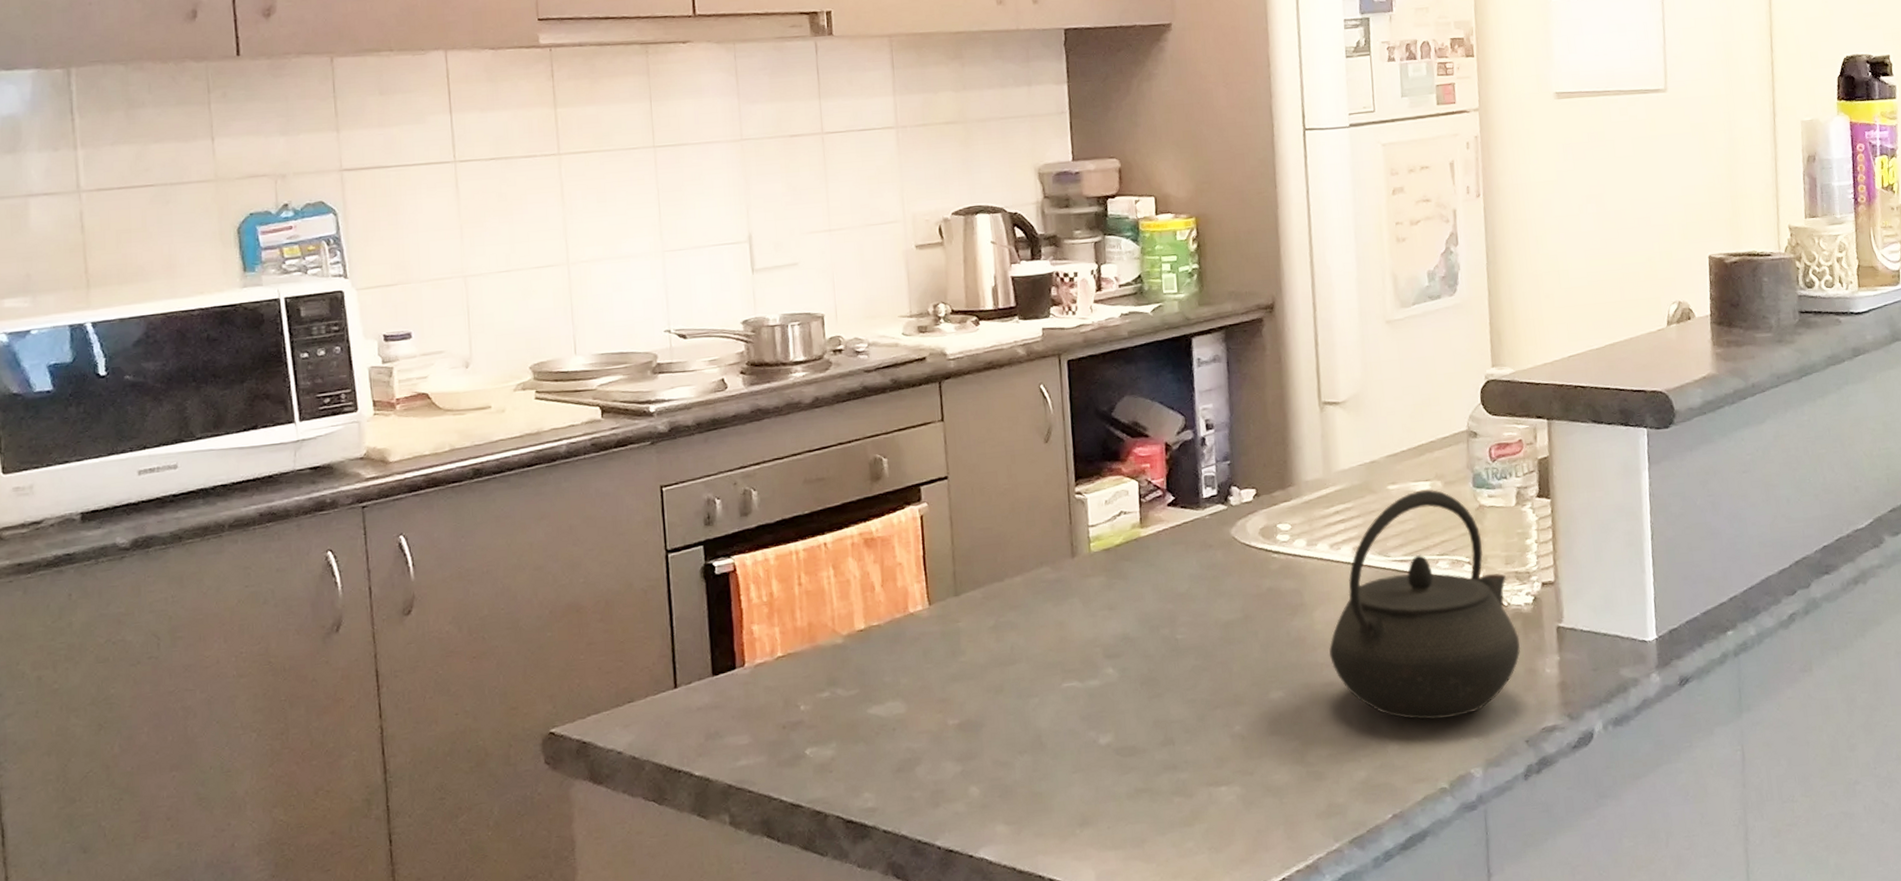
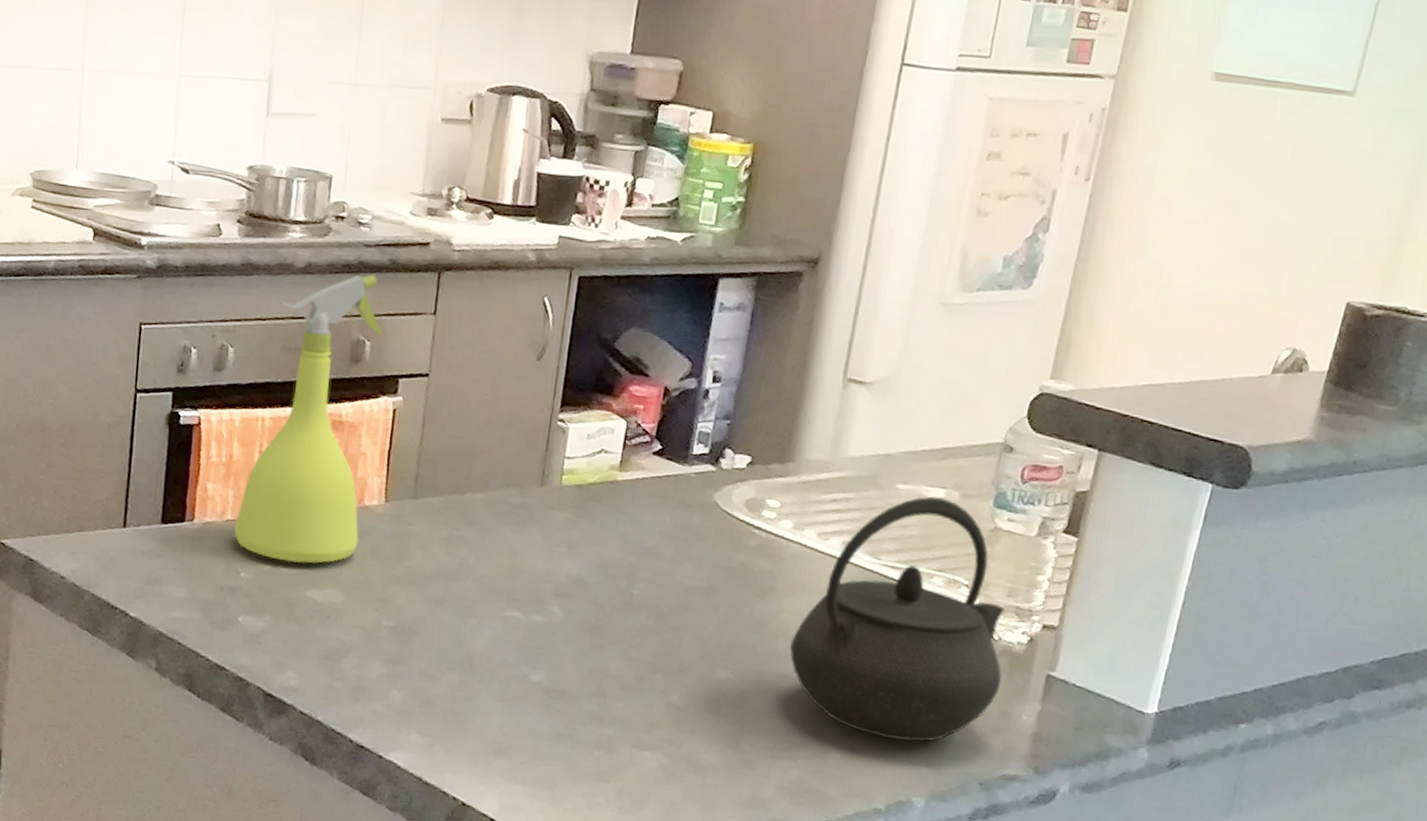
spray bottle: none [786,396,911,685] -> present [233,274,383,564]

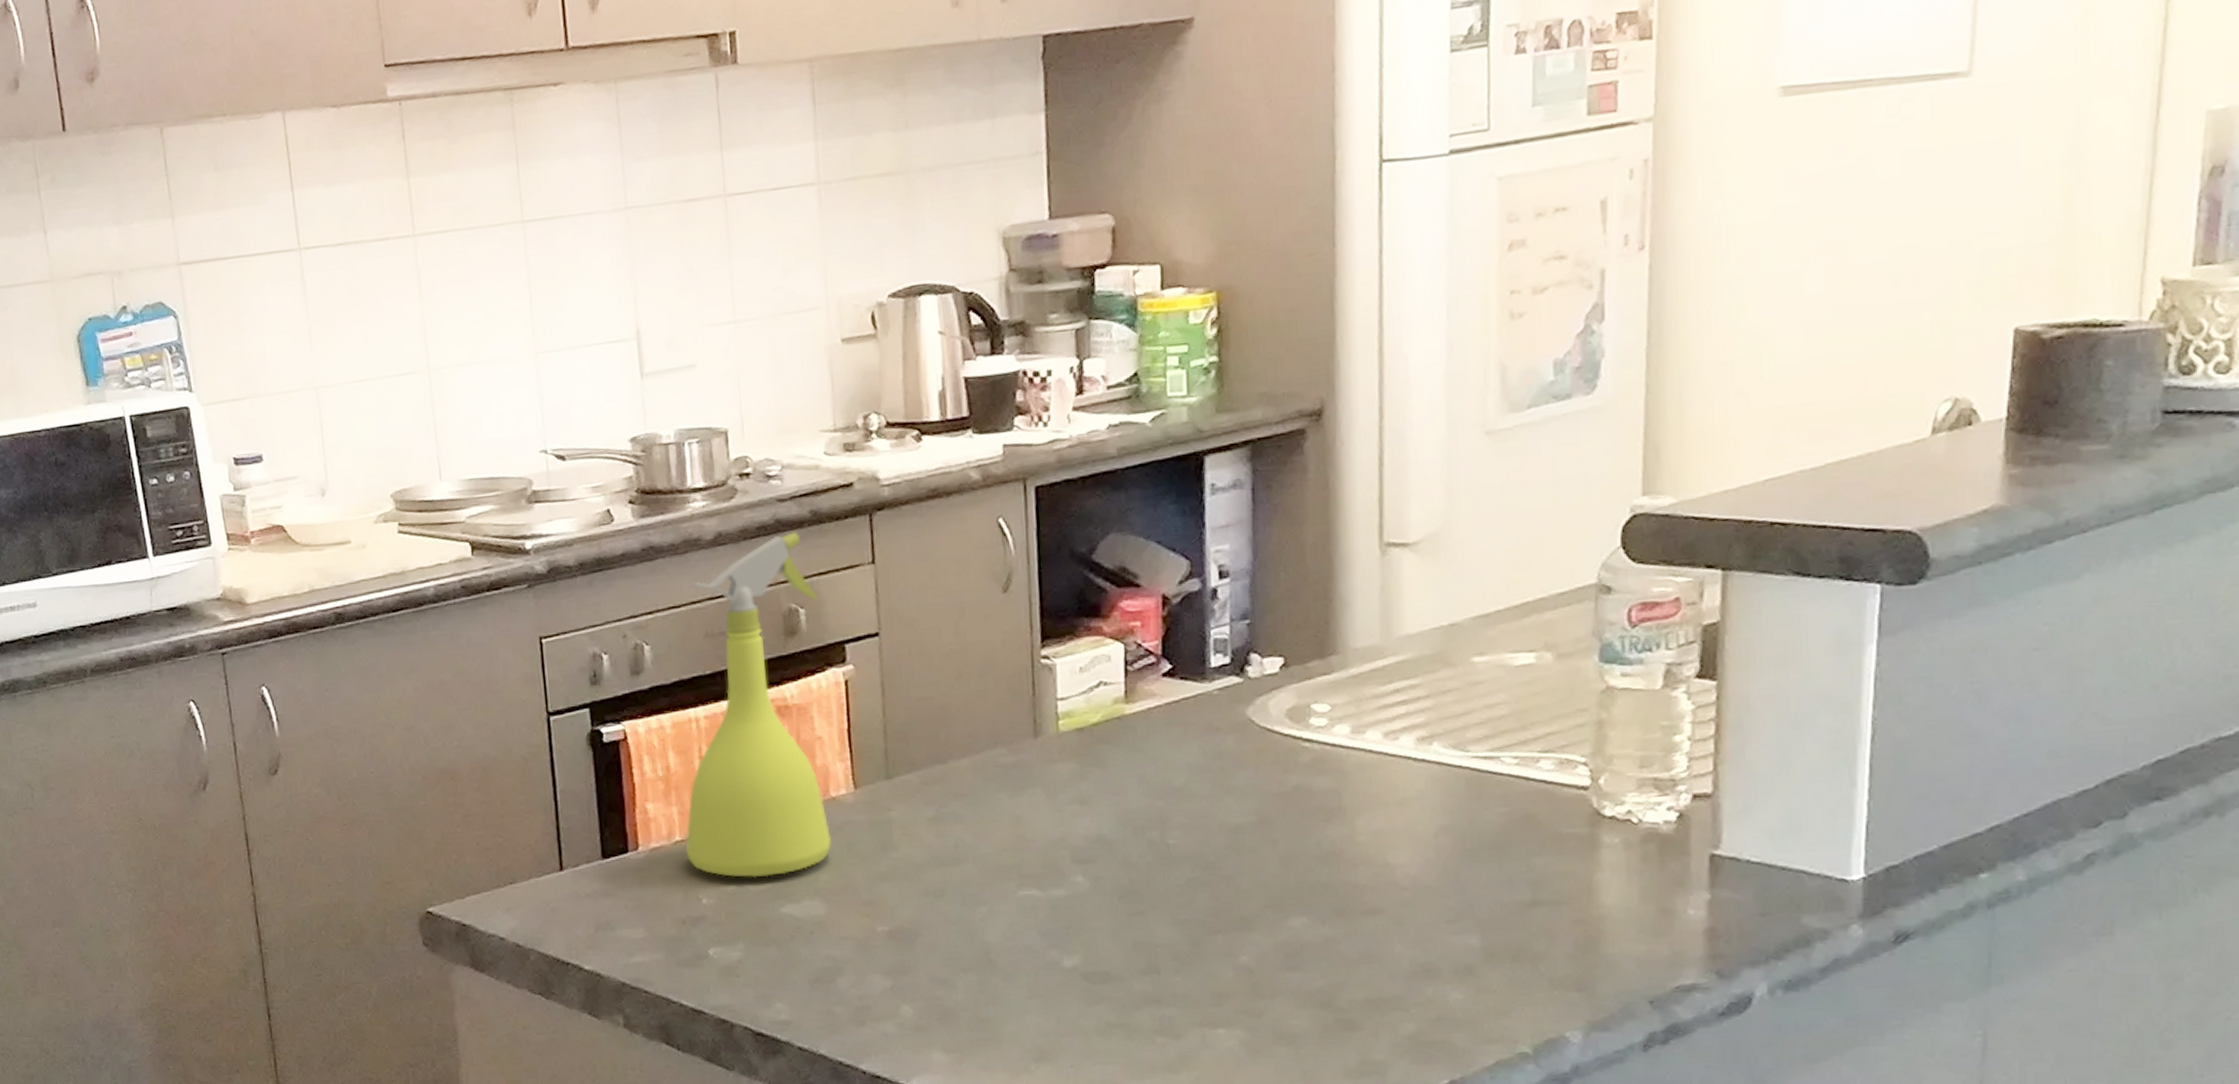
kettle: present [790,496,1006,742] -> none [1375,663,1653,966]

